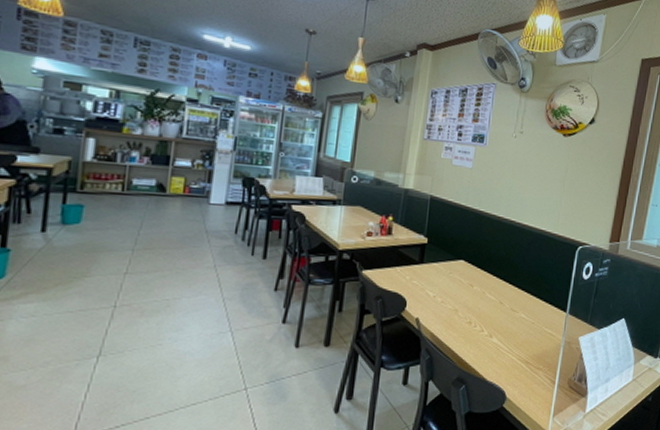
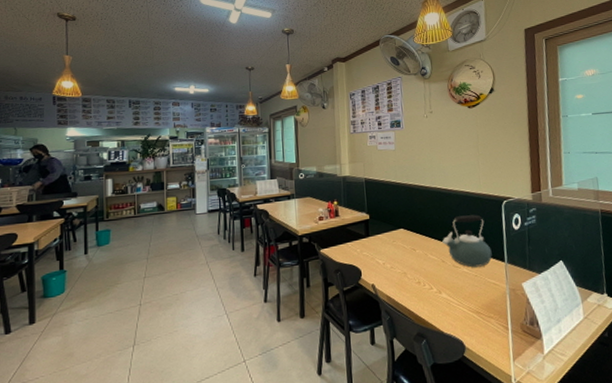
kettle: none [504,255,555,314] -> present [442,214,492,268]

